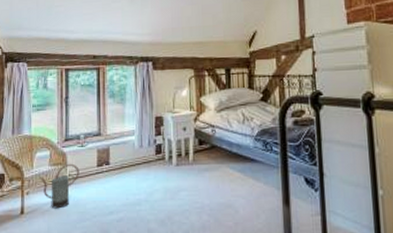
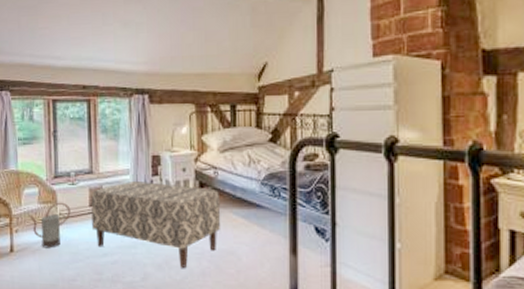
bench: none [99,140,219,222] -> present [91,180,221,268]

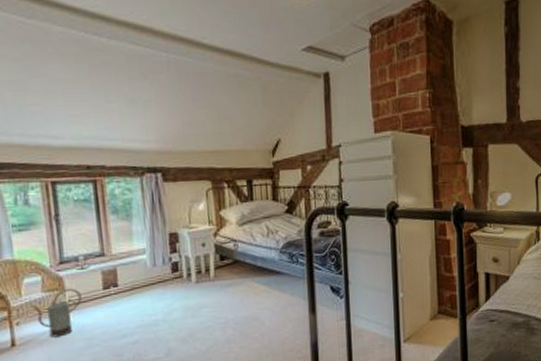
bench: present [91,180,221,268] -> none [104,259,244,338]

